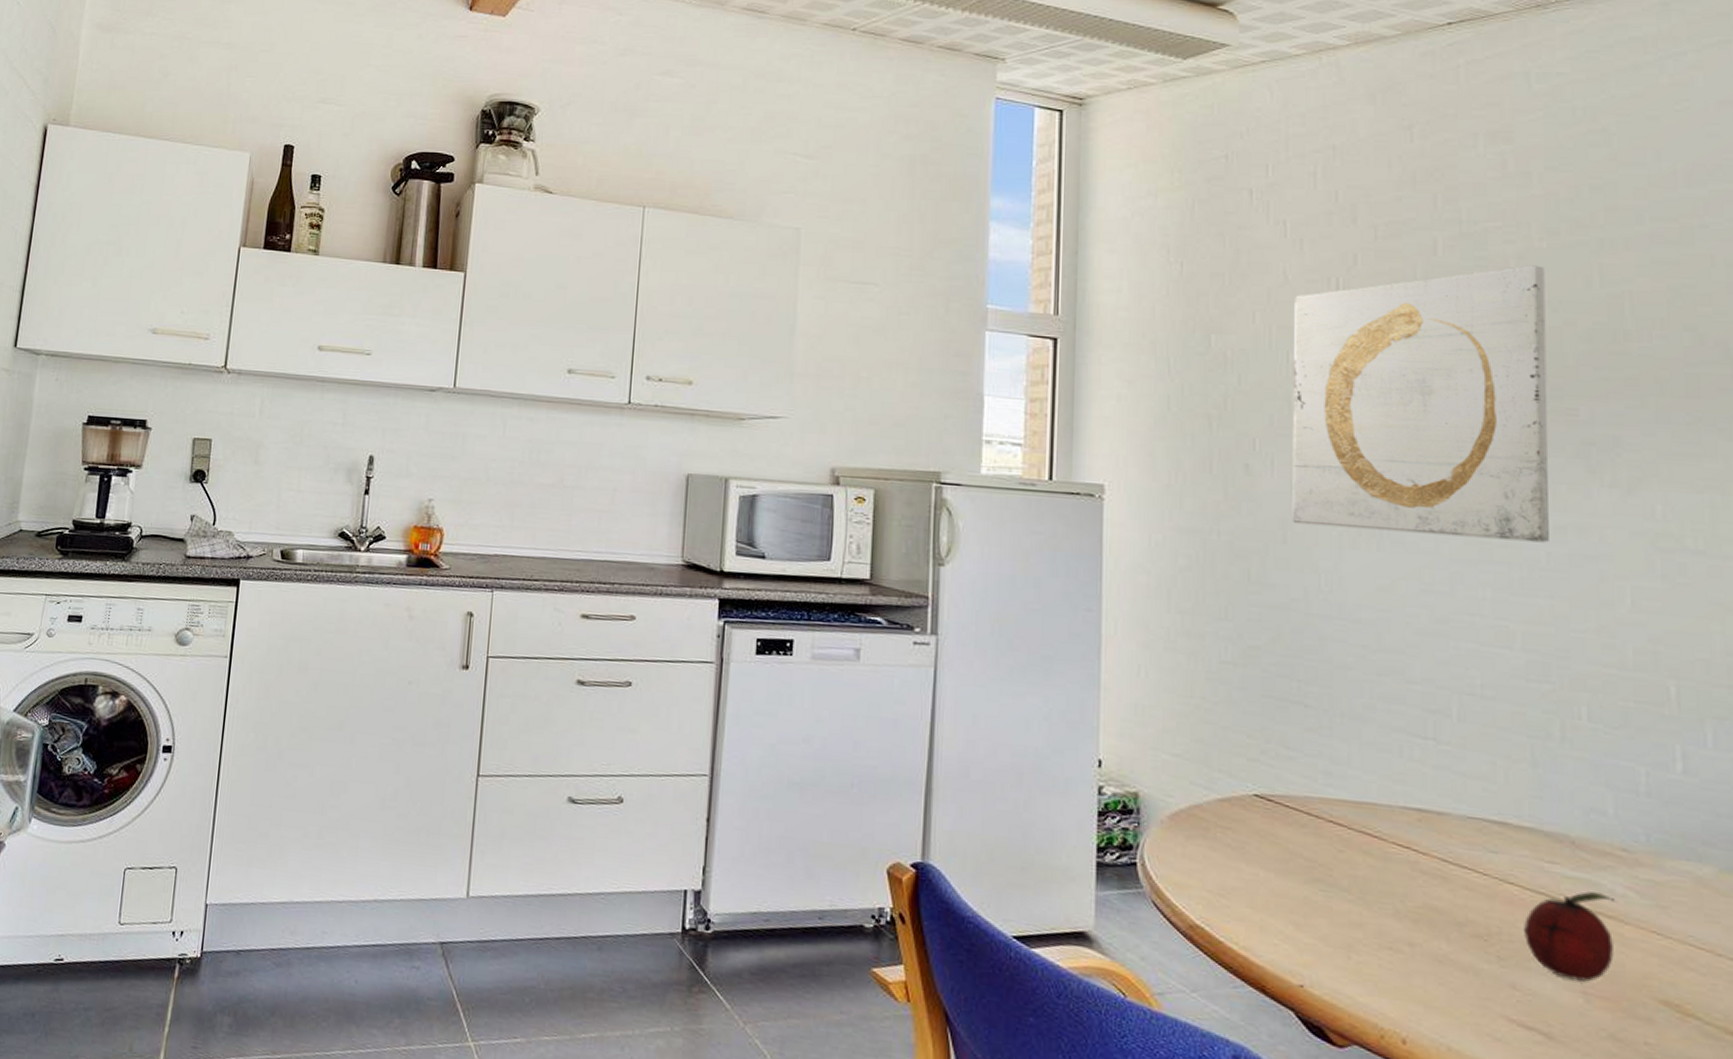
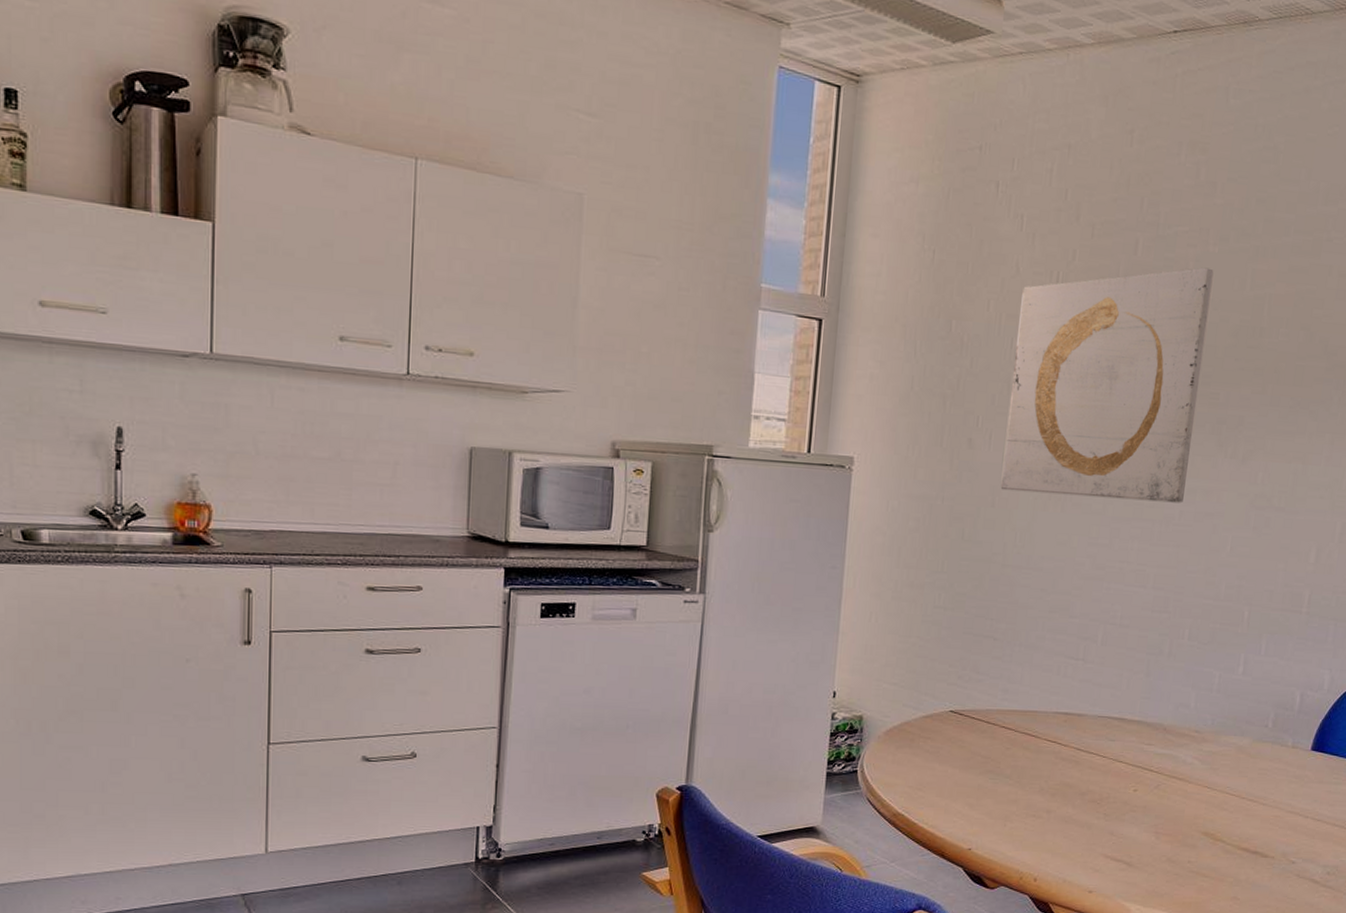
fruit: present [1523,891,1616,982] -> none [1123,763,1186,825]

